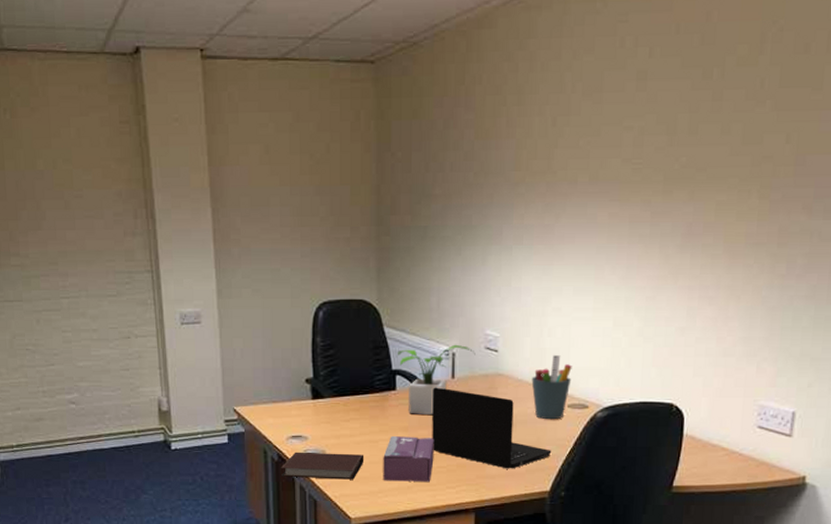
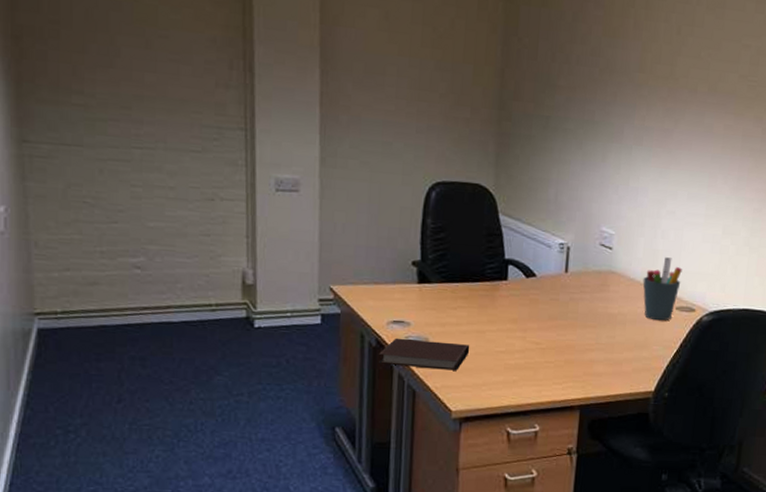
tissue box: present [383,435,434,482] -> none [488,326,544,376]
potted plant: present [398,344,476,414] -> none [512,238,590,308]
laptop: present [432,387,552,469] -> none [541,280,658,368]

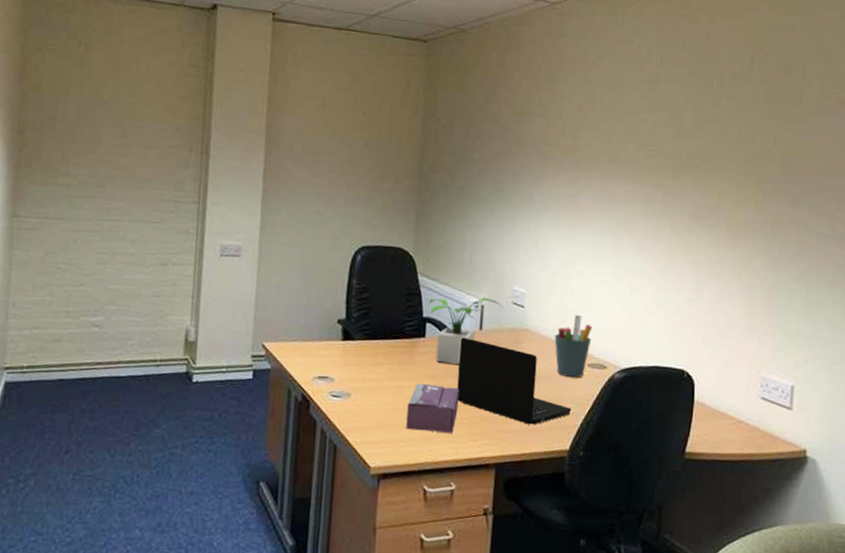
notebook: present [378,338,470,371] -> none [303,393,389,426]
tissue box: none [488,326,544,376] -> present [406,382,459,433]
potted plant: none [512,238,590,308] -> present [429,297,503,364]
laptop: none [541,280,658,368] -> present [457,337,572,425]

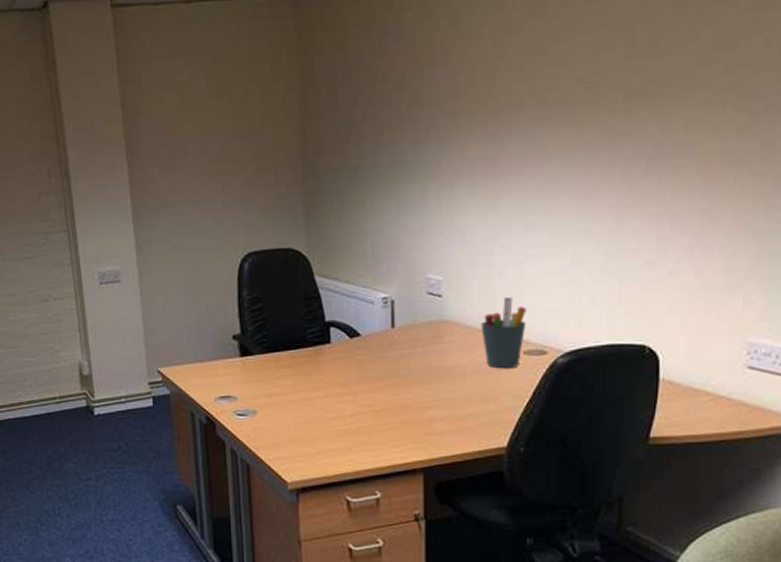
tissue box: present [406,382,459,433] -> none [319,392,376,442]
potted plant: present [429,297,503,364] -> none [331,291,417,369]
laptop: present [457,337,572,425] -> none [371,338,507,424]

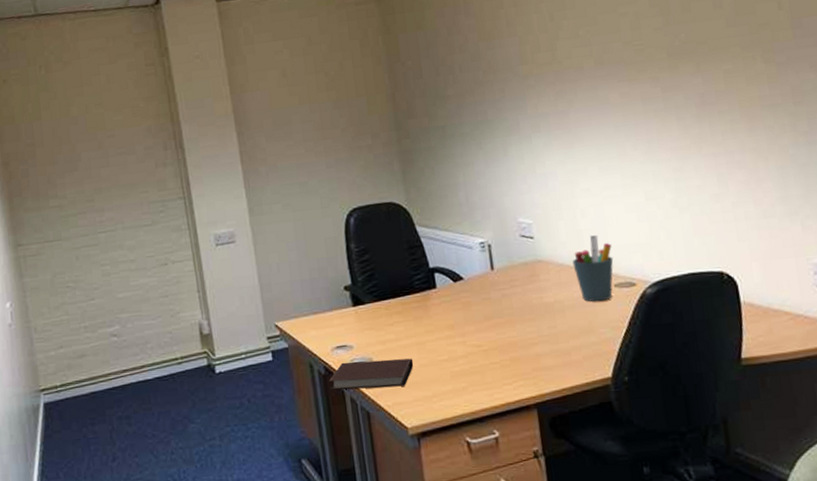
notebook: none [209,413,299,442] -> present [328,358,414,390]

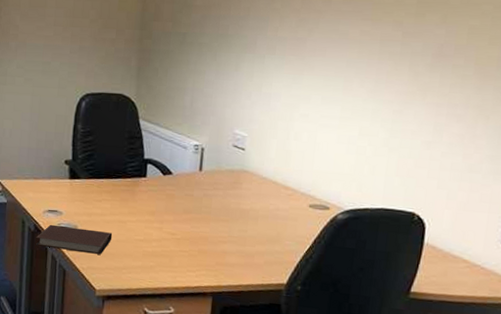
pen holder: present [572,234,614,302] -> none [275,157,316,218]

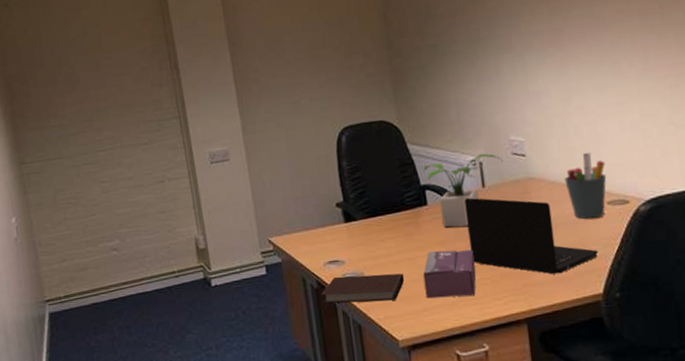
tissue box: none [128,218,179,264] -> present [423,249,476,299]
potted plant: none [151,140,223,202] -> present [424,153,503,228]
laptop: none [176,177,291,260] -> present [464,197,598,275]
pen holder: none [275,157,316,218] -> present [564,152,607,220]

